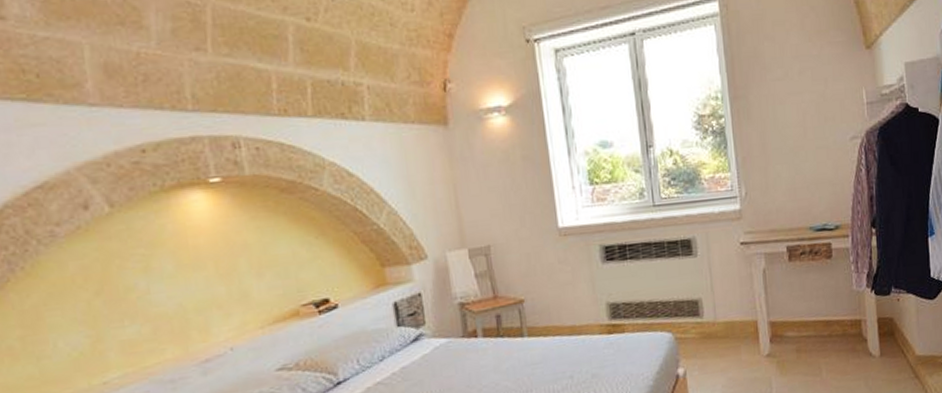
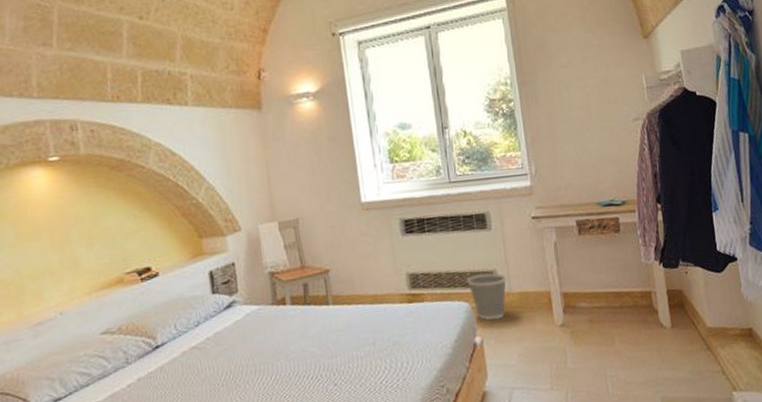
wastebasket: none [670,302,713,351] -> present [466,273,507,321]

